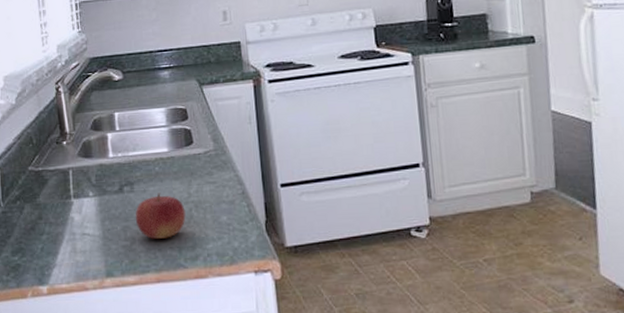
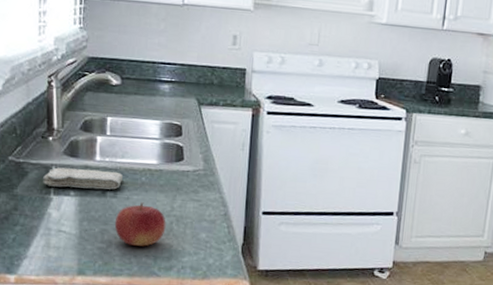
washcloth: none [62,165,138,190] -> present [43,167,124,190]

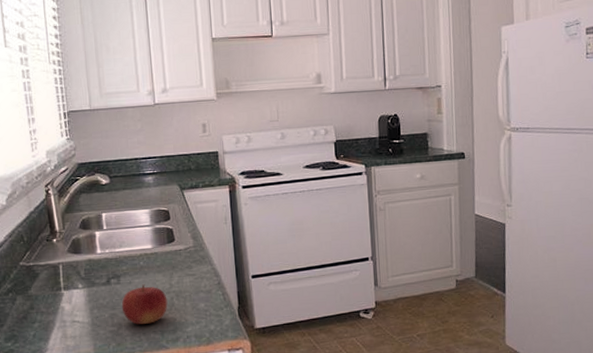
washcloth: present [43,167,124,190] -> none [53,260,124,283]

